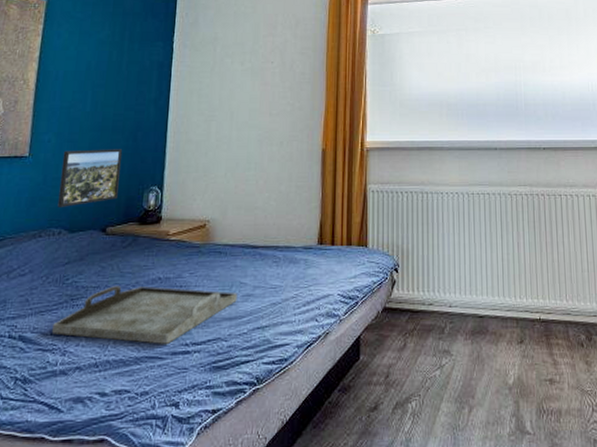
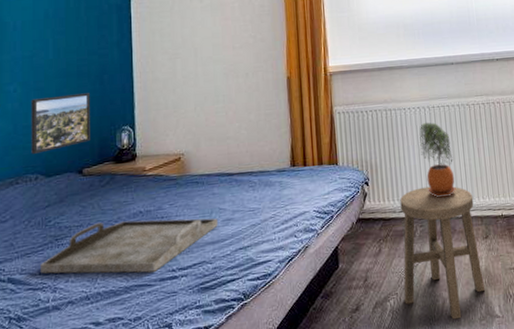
stool: none [427,280,517,432] -> present [400,186,486,320]
potted plant: none [455,209,491,293] -> present [419,122,456,198]

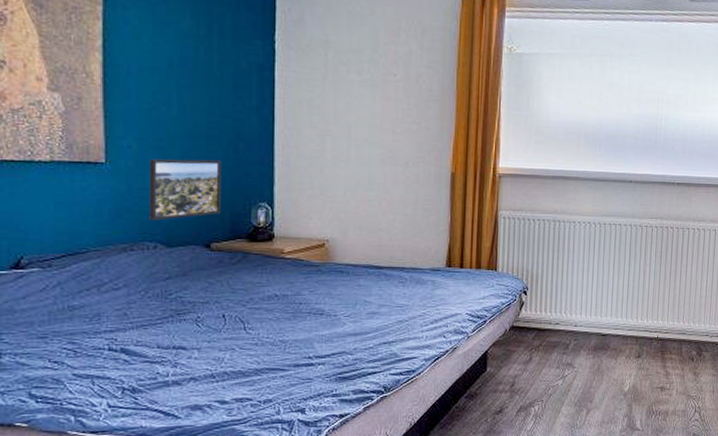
serving tray: present [41,218,218,274] -> none [159,302,362,357]
stool: present [400,186,486,320] -> none [549,302,632,429]
potted plant: present [419,122,456,198] -> none [584,238,618,314]

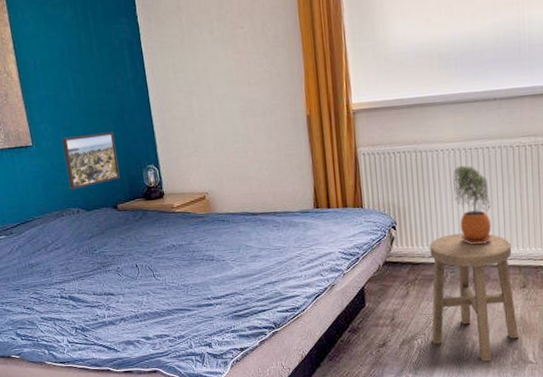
stool: none [549,302,632,429] -> present [430,233,520,362]
potted plant: none [584,238,618,314] -> present [453,165,493,245]

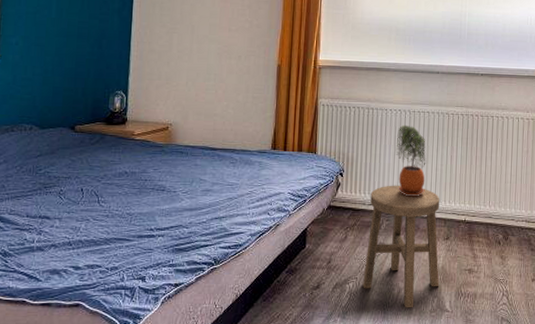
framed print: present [61,132,120,190] -> none [28,53,87,106]

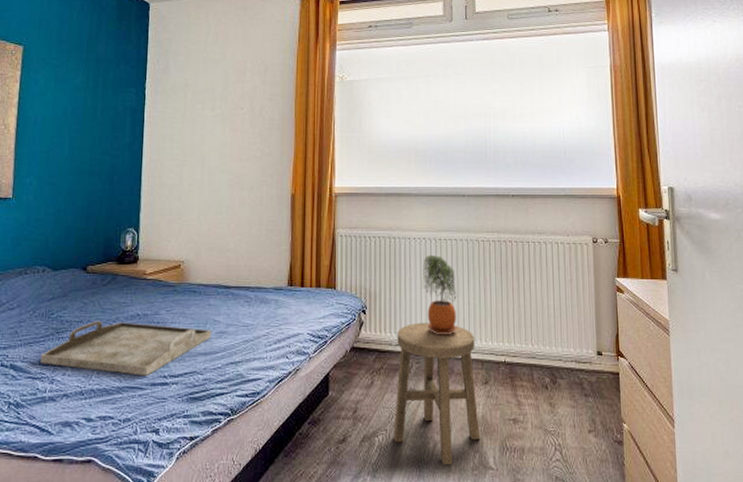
serving tray: none [28,177,197,228] -> present [40,321,211,376]

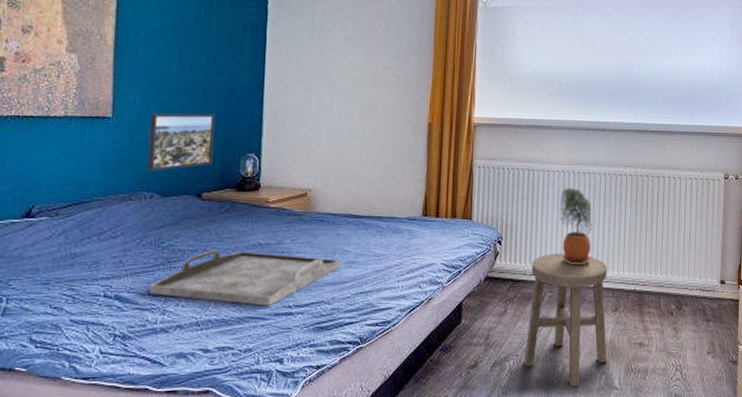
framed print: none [41,192,99,246] -> present [147,113,215,171]

